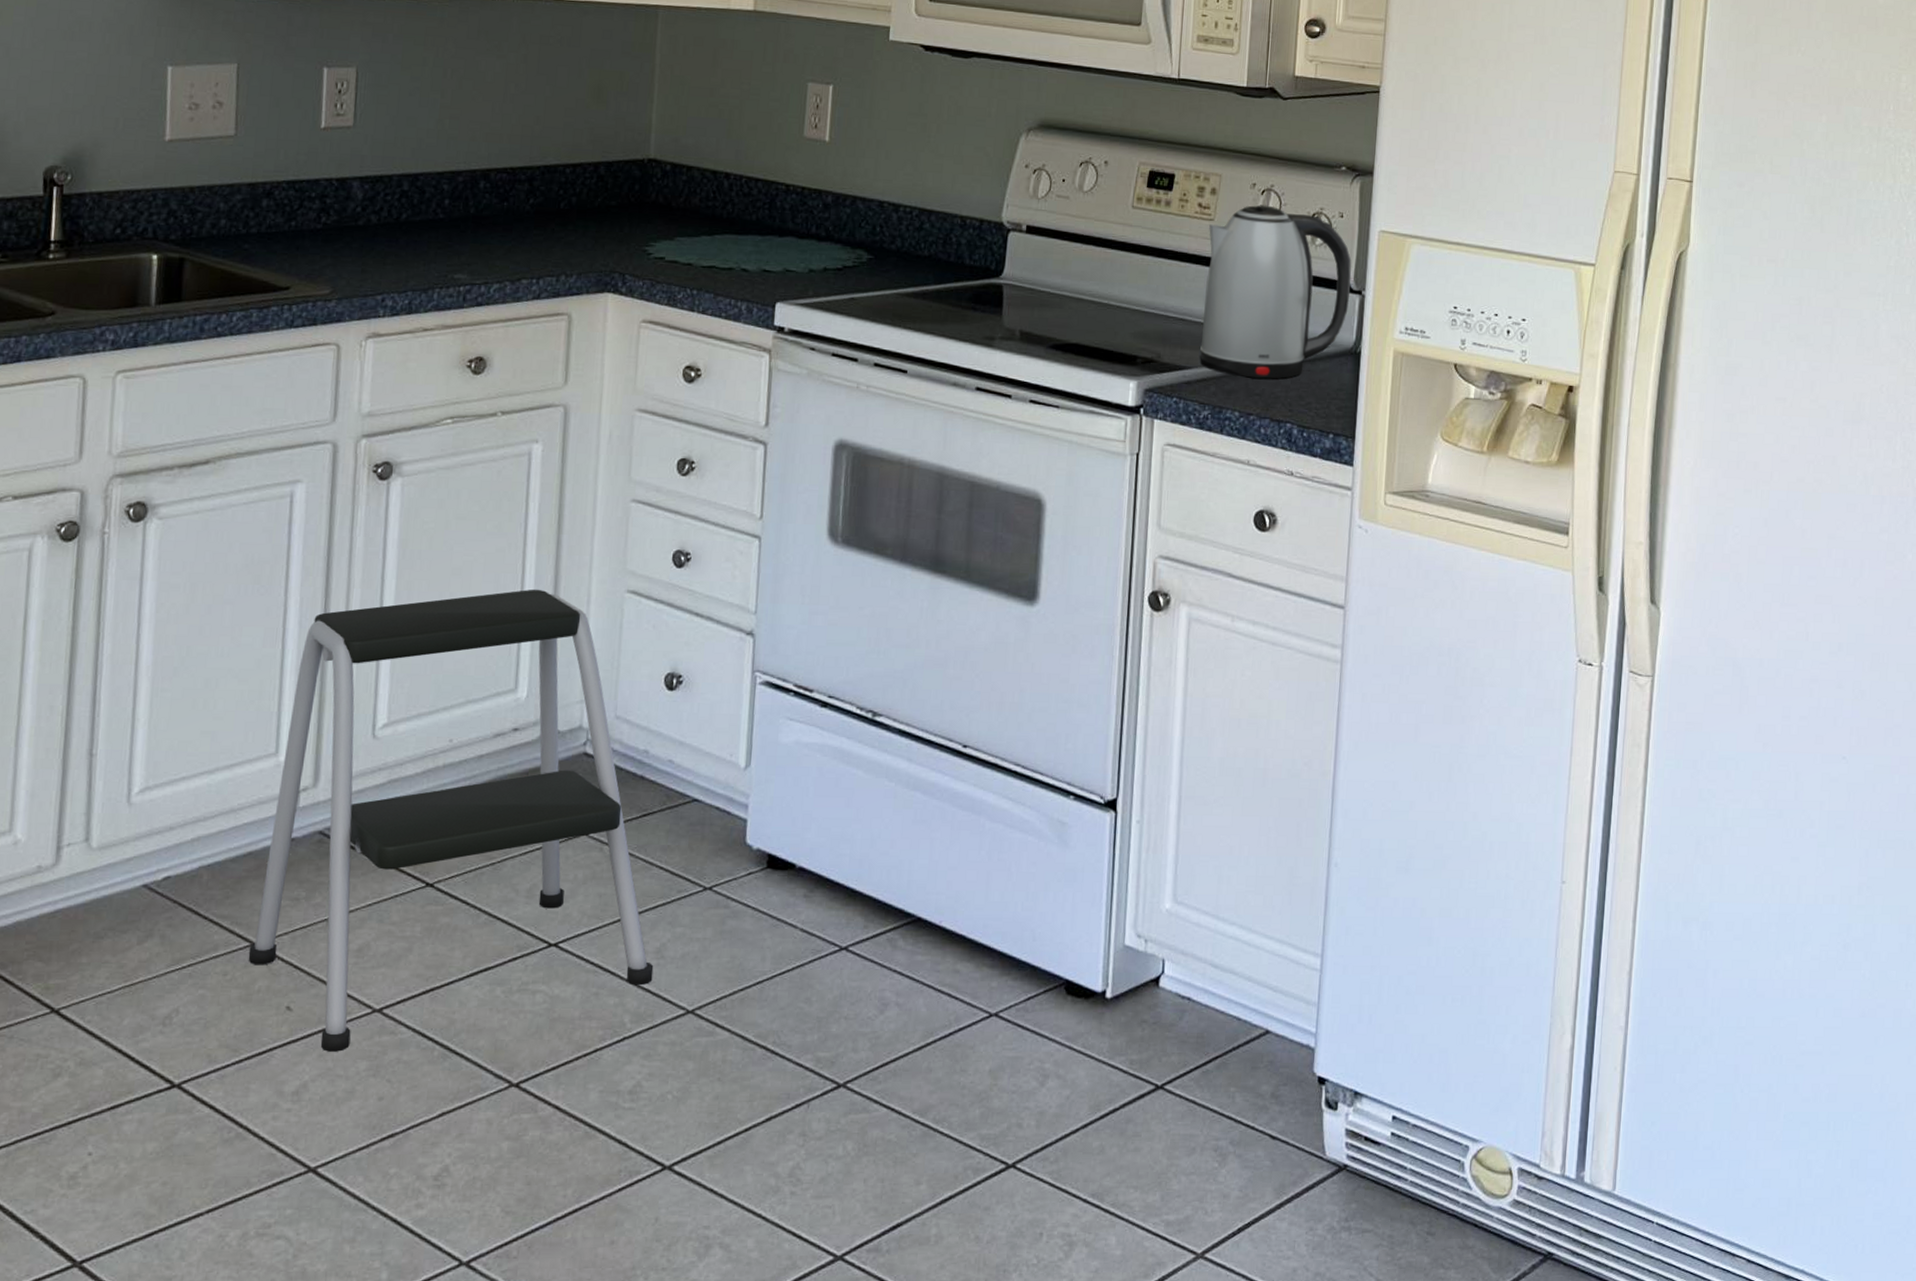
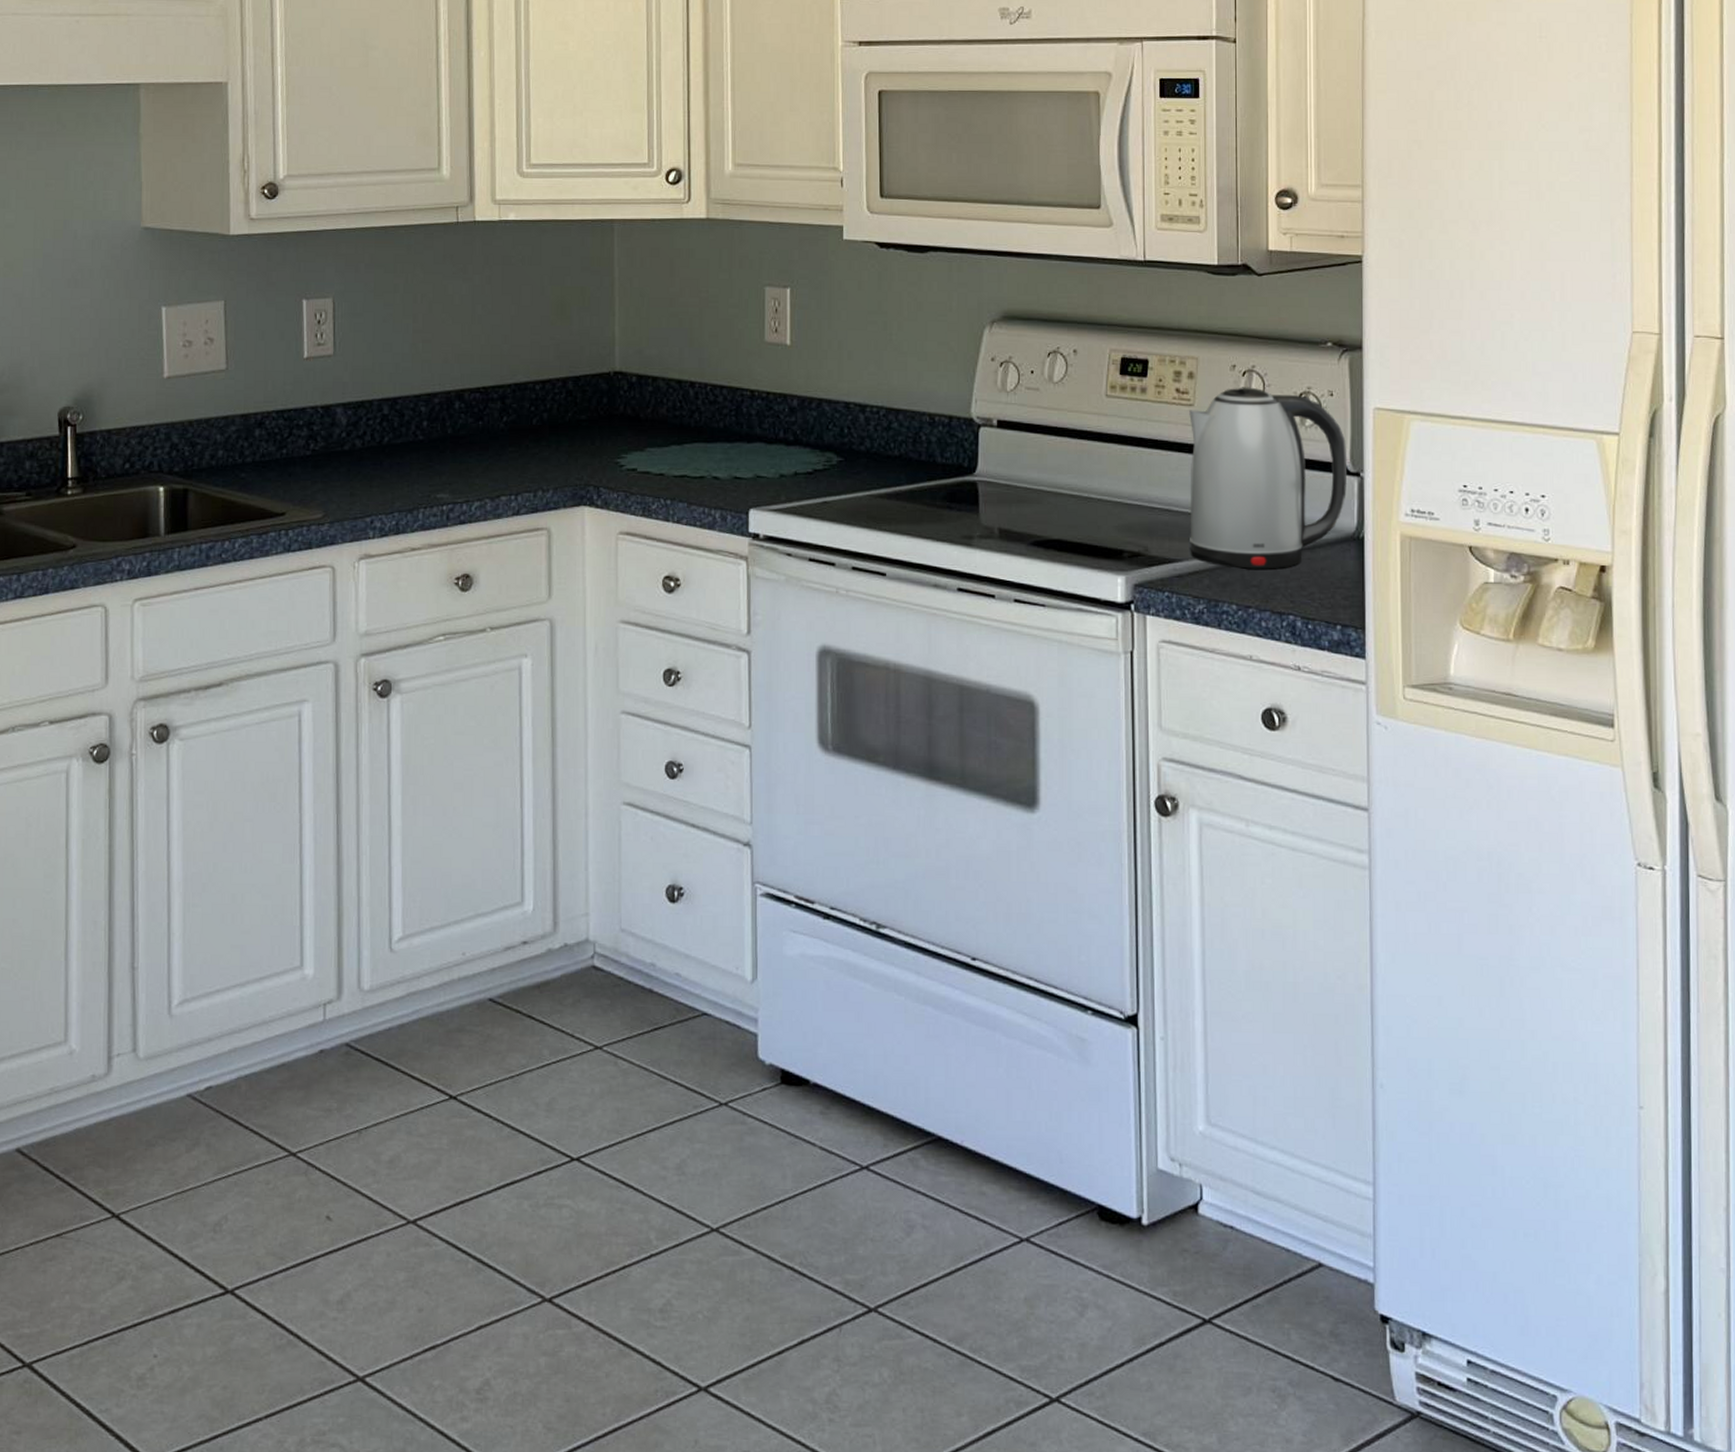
step stool: present [248,589,654,1052] -> none [288,802,675,1262]

